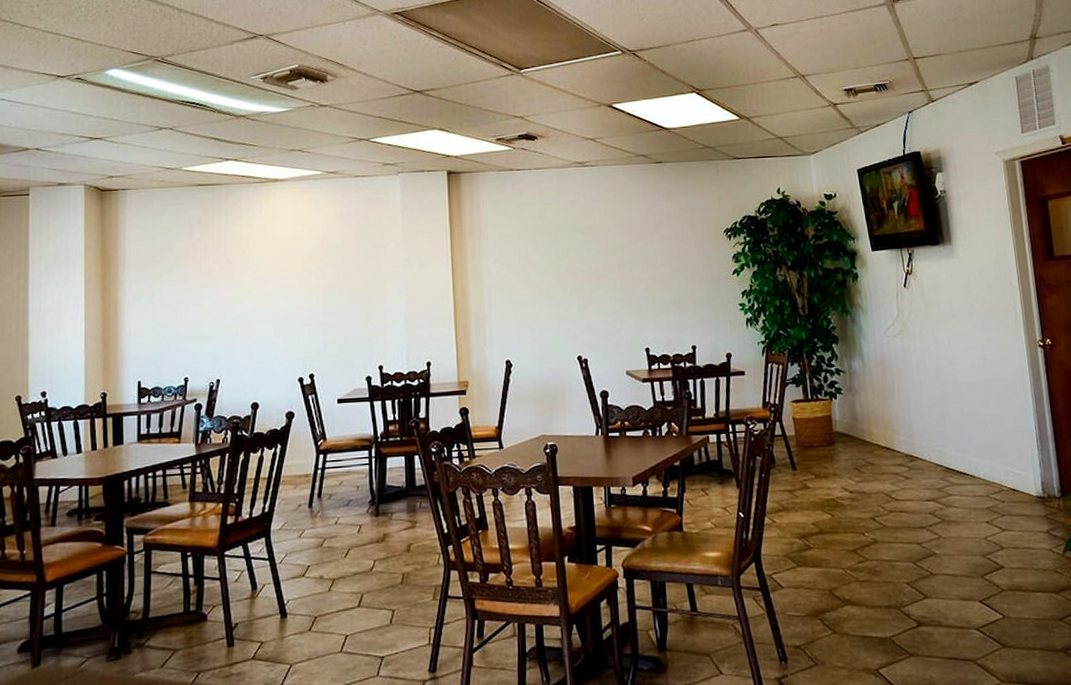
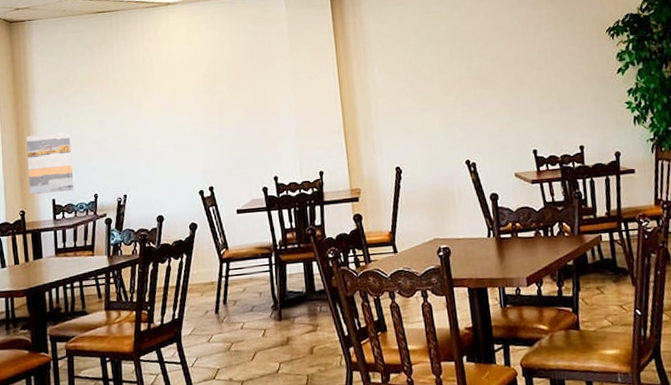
wall art: none [112,310,163,376] -> present [26,131,74,194]

